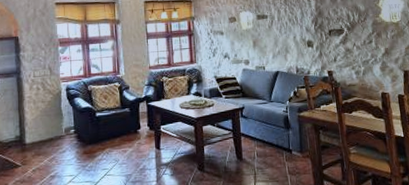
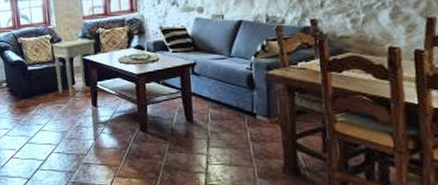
side table: none [119,86,160,142] -> present [51,39,96,98]

